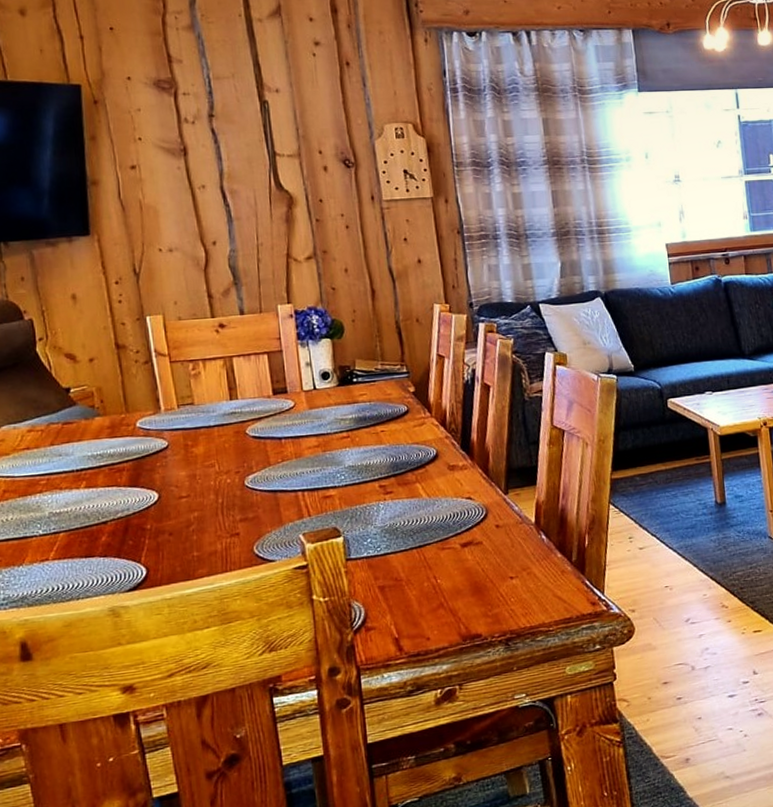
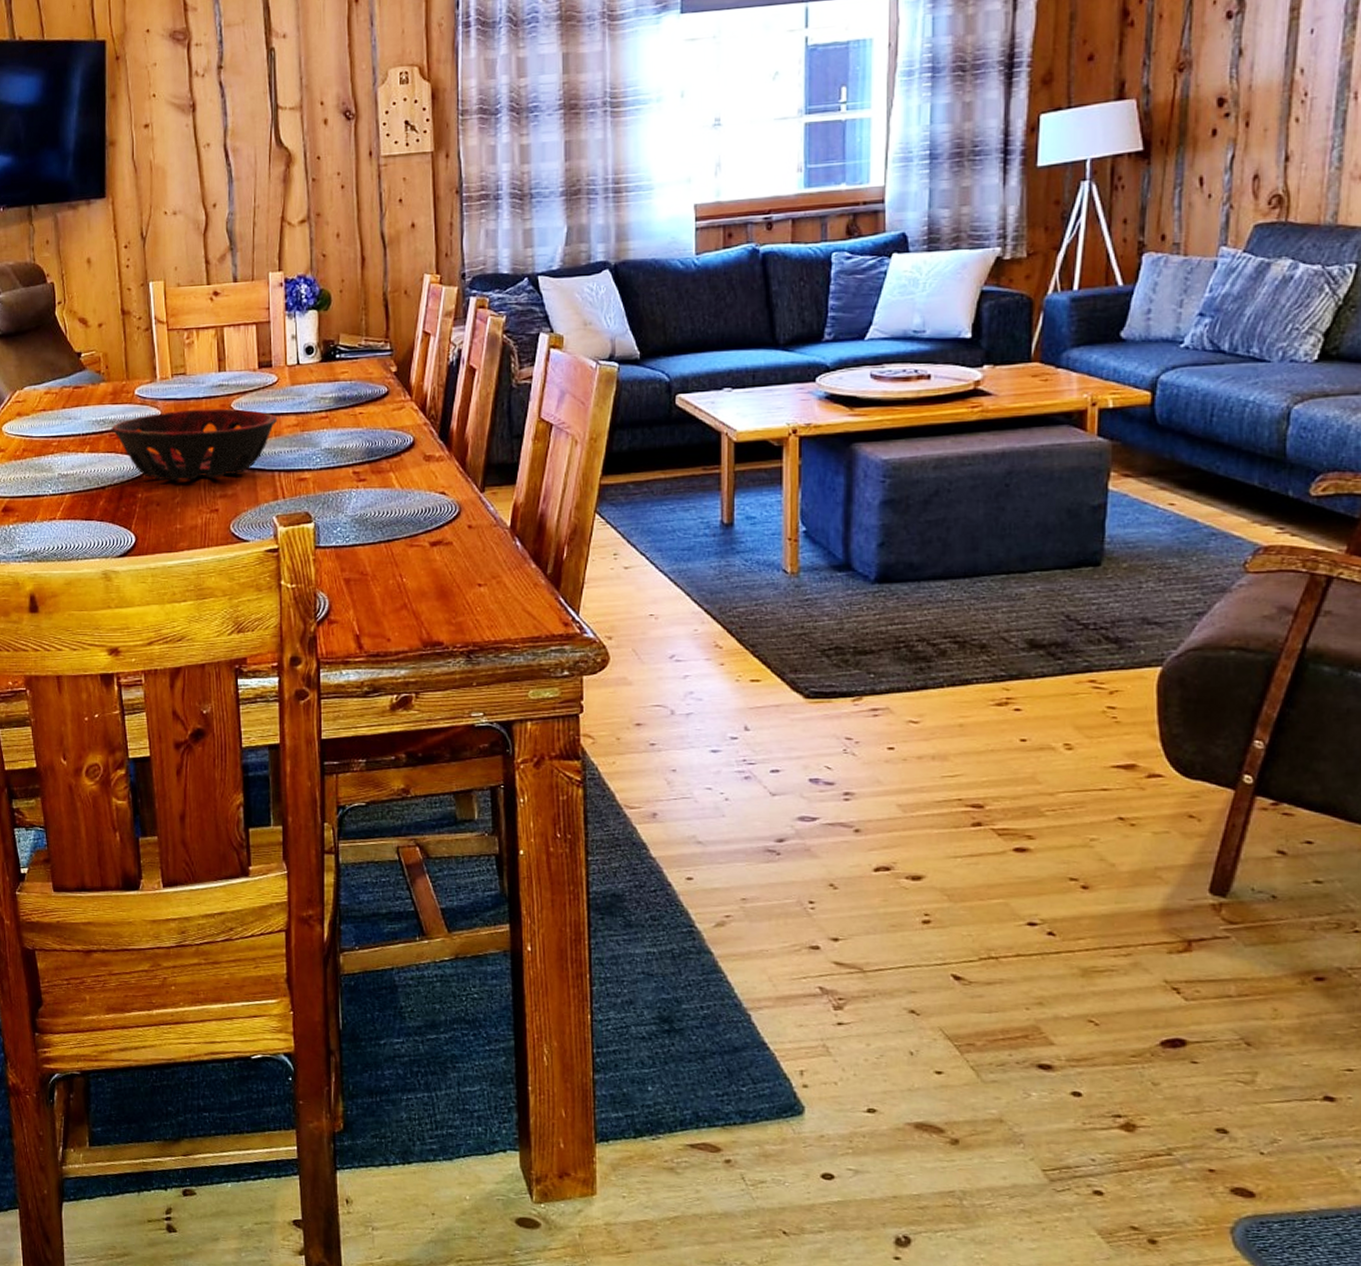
decorative bowl: none [110,434,298,510] -> present [111,408,278,481]

